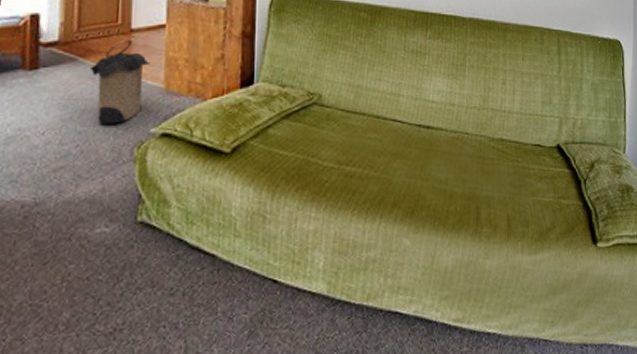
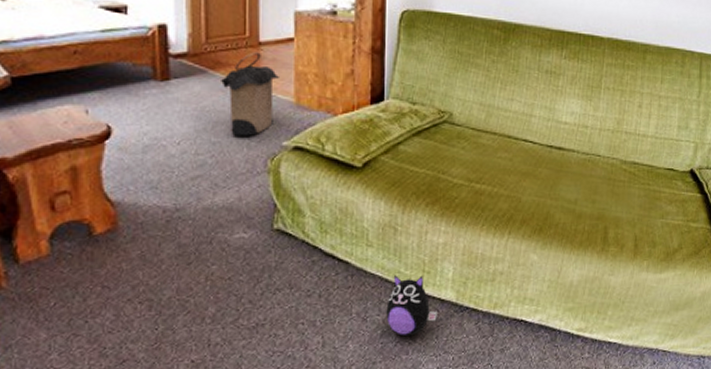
plush toy: none [254,266,308,337] -> present [386,275,437,337]

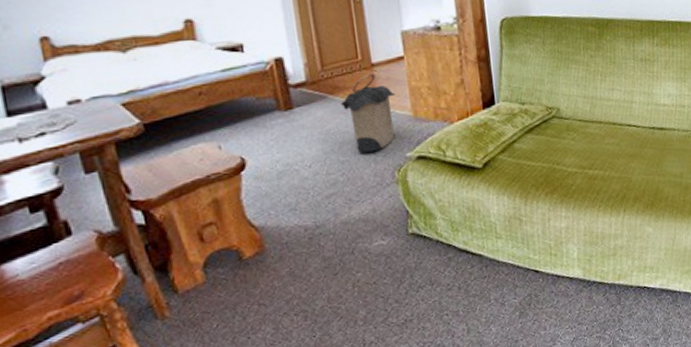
plush toy: present [386,275,437,337] -> none [521,258,568,315]

